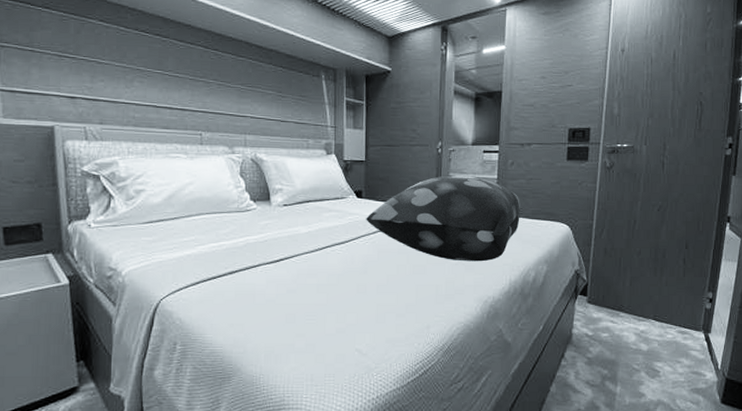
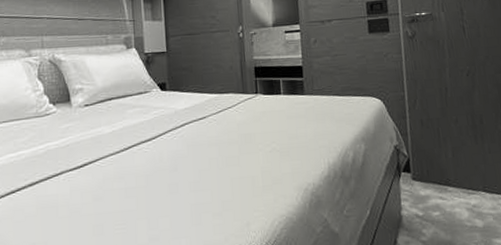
decorative pillow: present [366,175,520,262] -> none [172,57,331,148]

